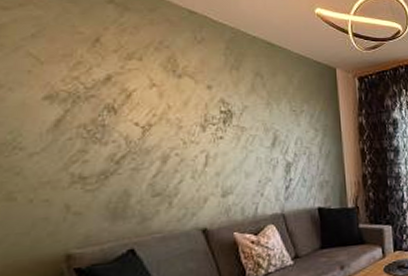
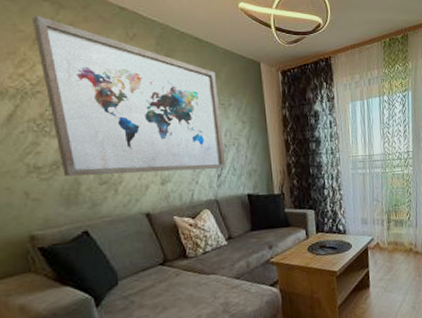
wall art: none [93,18,296,188] -> present [31,16,226,177]

